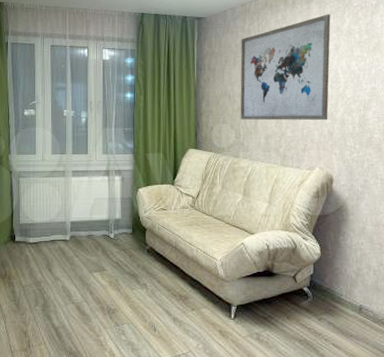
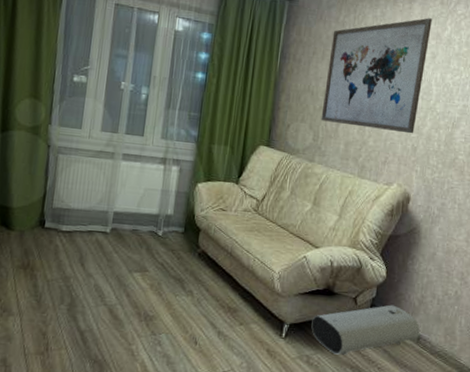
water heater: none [257,279,360,330] -> present [311,304,420,355]

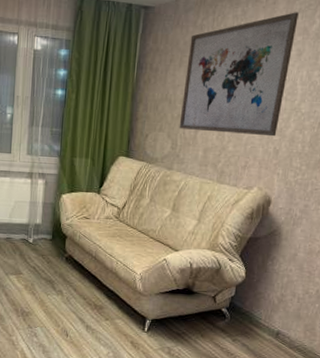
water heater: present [311,304,420,355] -> none [172,302,279,348]

